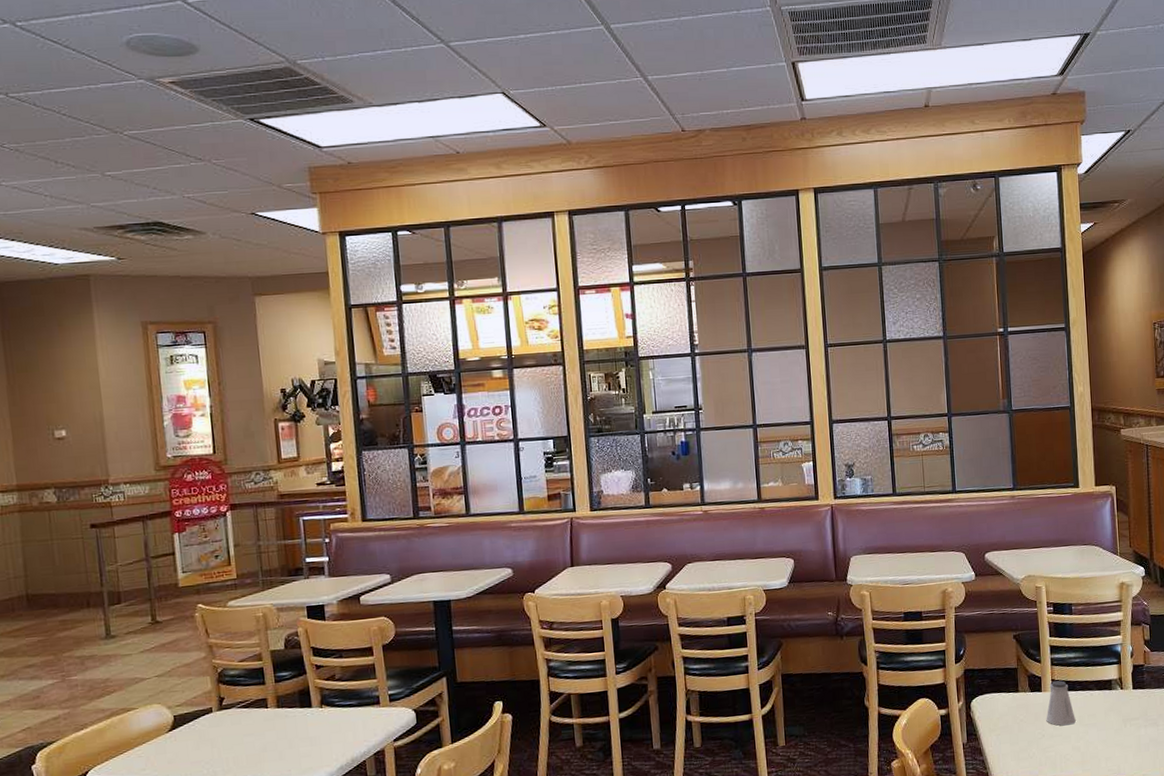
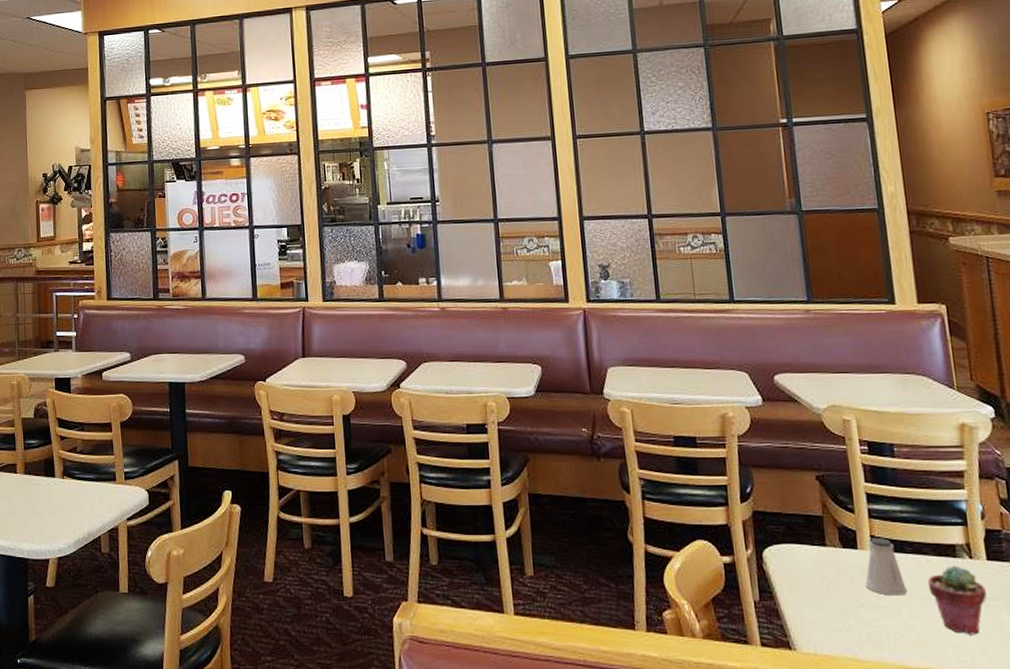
potted succulent: none [1090,696,1131,749] -> present [927,565,987,635]

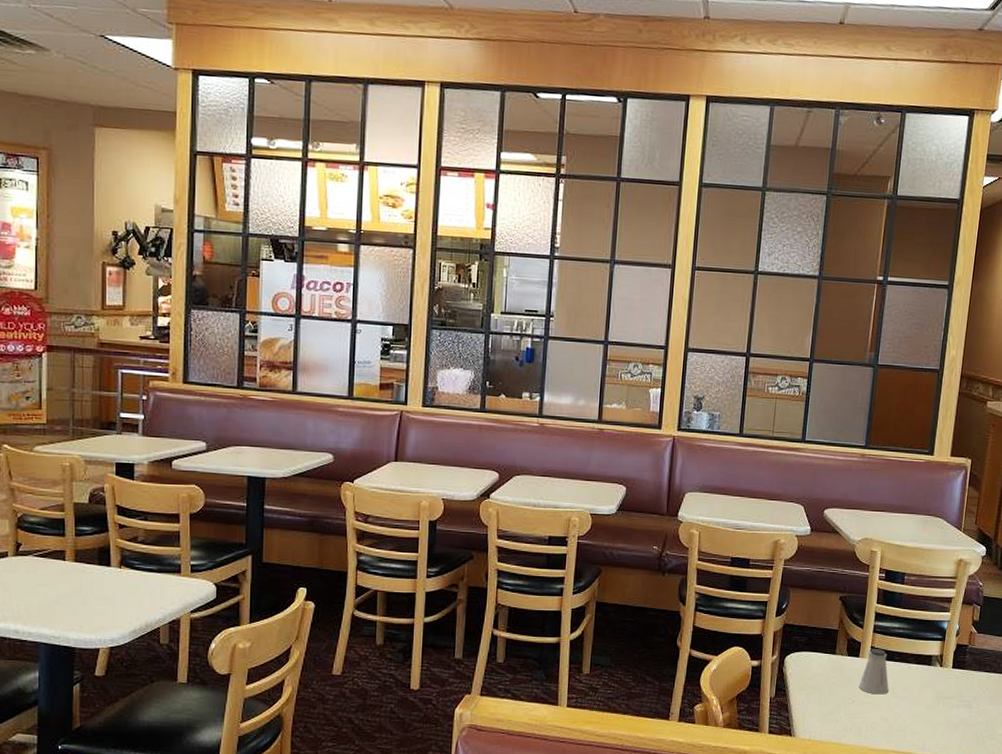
potted succulent: present [927,565,987,635] -> none [905,671,946,725]

